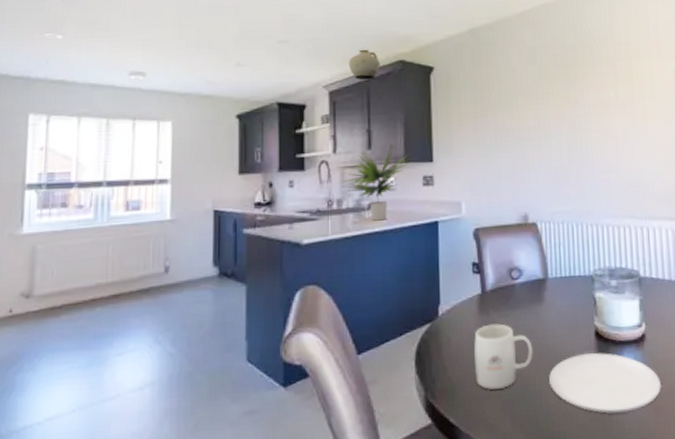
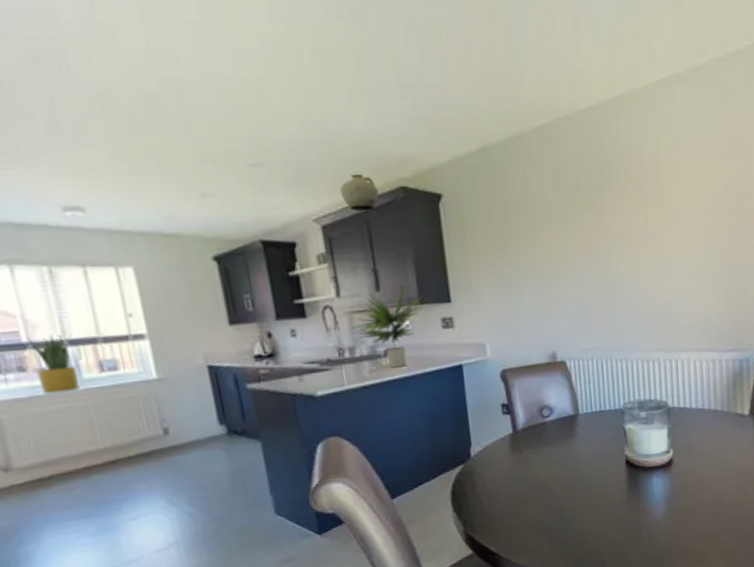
planter: none [75,177,110,229] -> present [26,335,80,395]
mug: present [473,323,533,390] -> none [508,460,567,520]
plate: present [549,353,661,414] -> none [583,478,687,531]

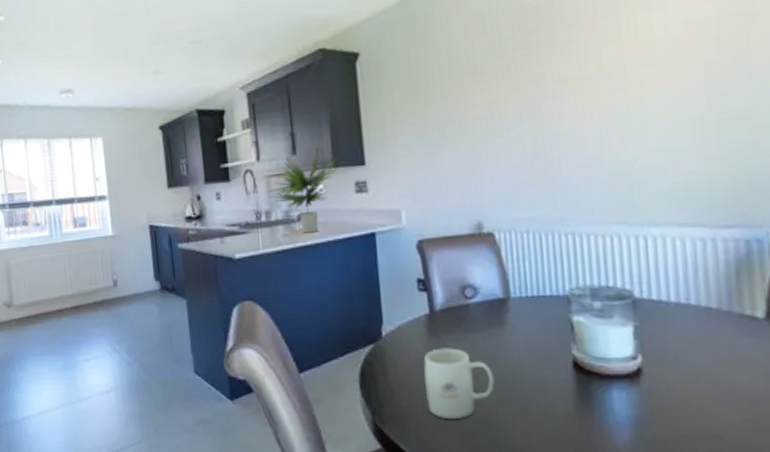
planter: present [26,335,80,395] -> none [30,196,60,245]
ceramic jug: present [339,172,380,211] -> none [264,38,300,77]
mug: none [508,460,567,520] -> present [423,348,495,419]

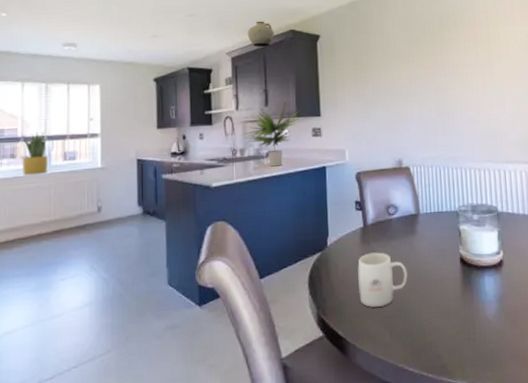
planter: none [30,196,60,245] -> present [21,132,50,176]
ceramic jug: none [264,38,300,77] -> present [247,19,275,47]

